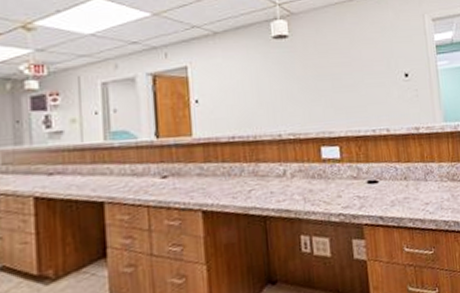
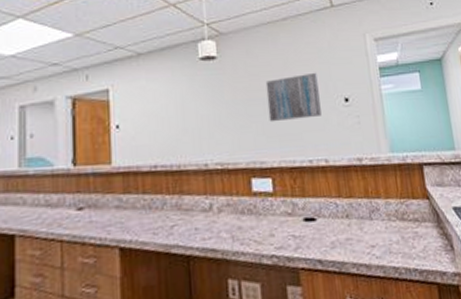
wall art: none [333,50,384,96] -> present [265,72,322,122]

